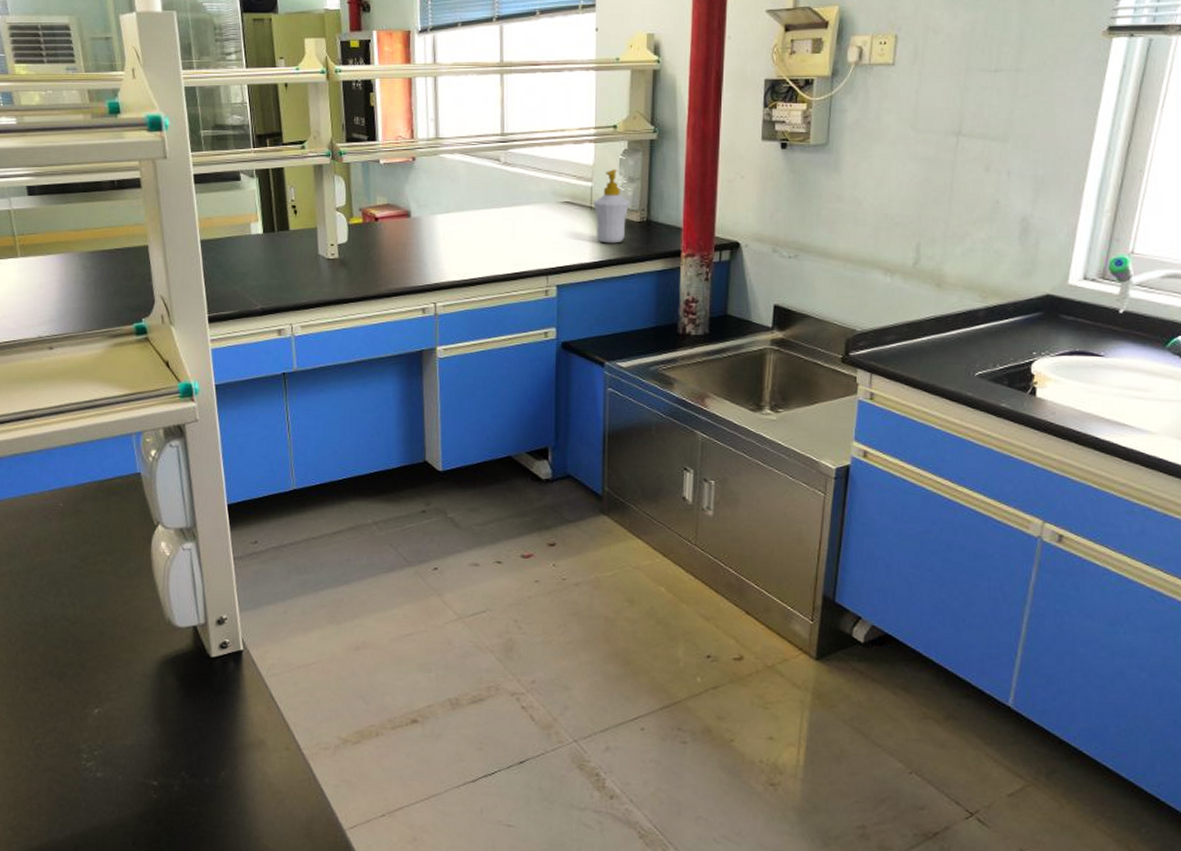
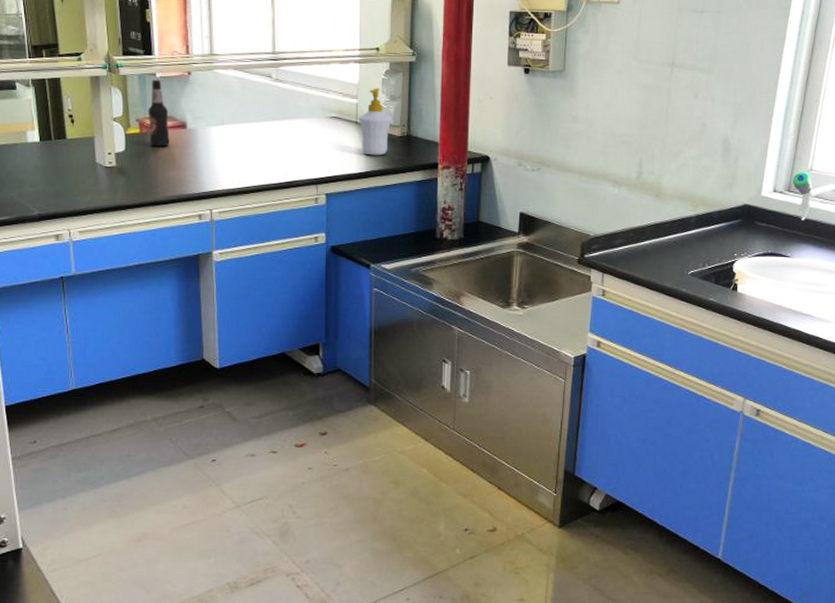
bottle: none [371,167,393,237] -> present [148,80,170,147]

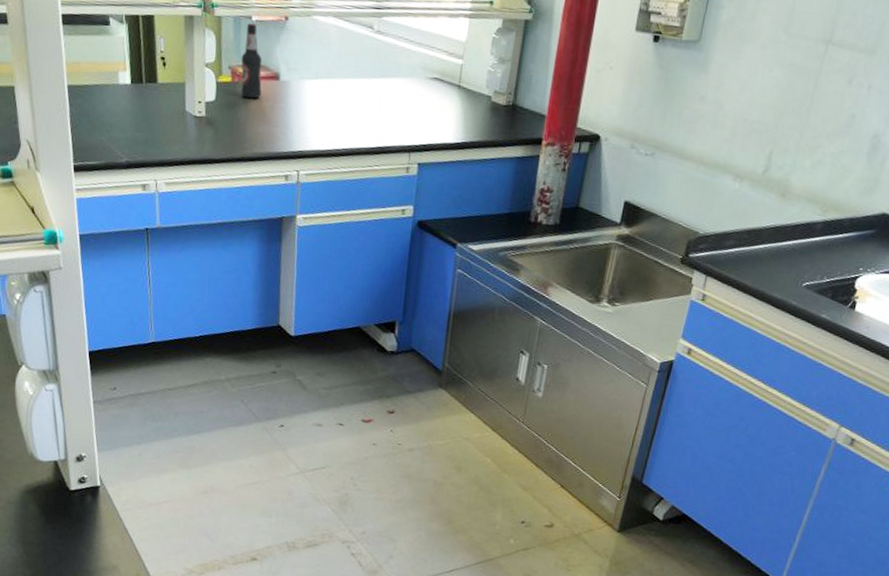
soap bottle: present [359,88,392,156] -> none [462,48,499,126]

